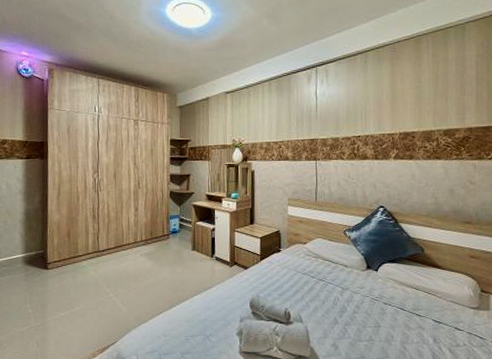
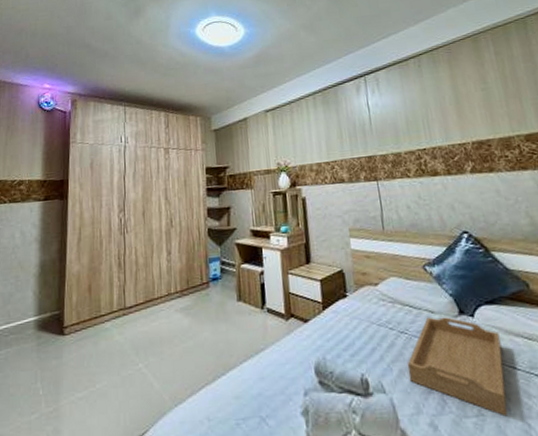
serving tray: none [321,270,395,342] -> present [407,317,508,417]

